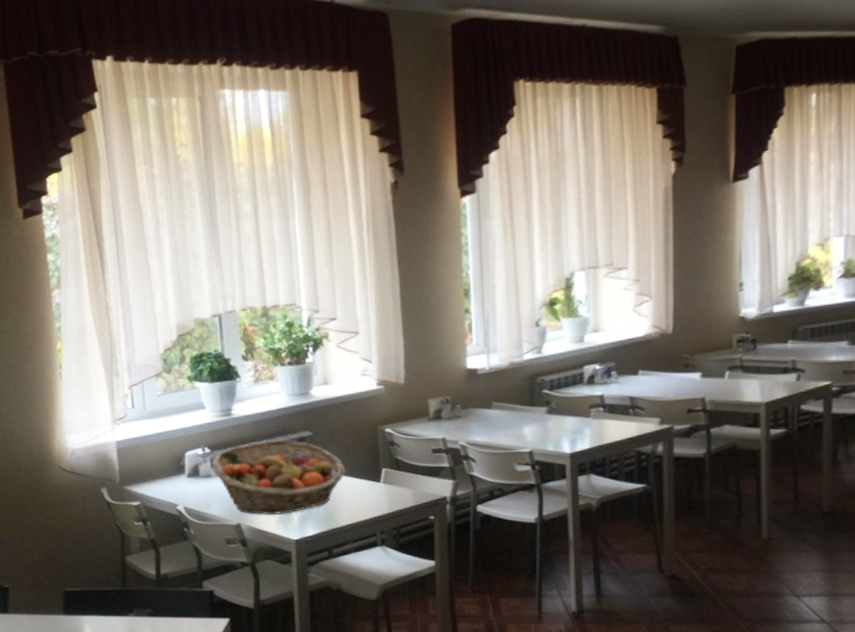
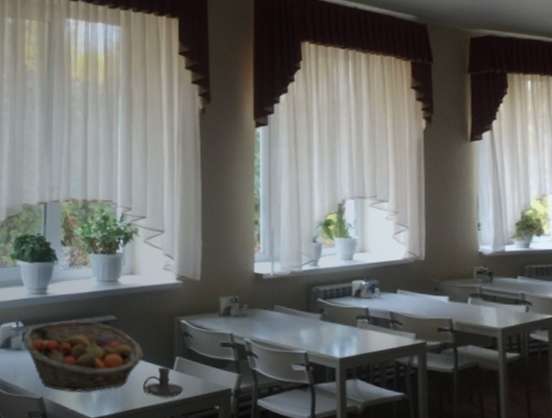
candle holder: none [348,480,394,513] -> present [143,367,184,398]

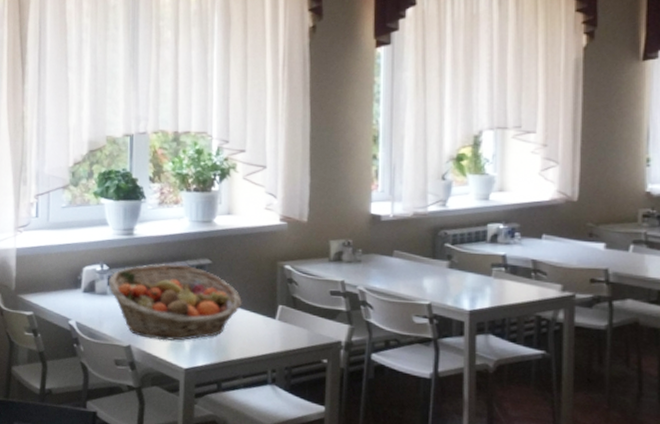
candle holder: present [143,367,184,398] -> none [241,315,287,349]

